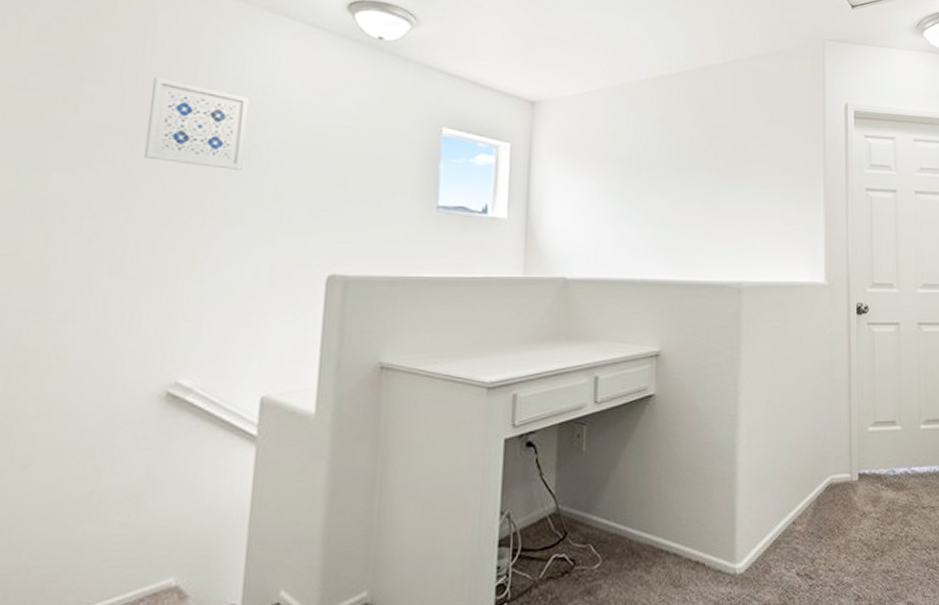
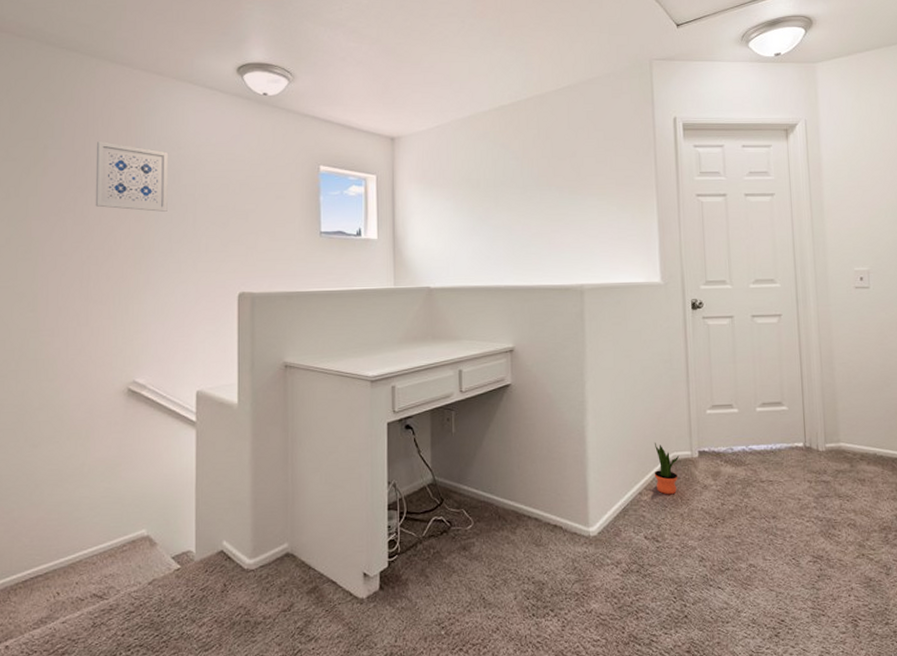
potted plant: none [810,464,838,524] -> present [654,442,680,495]

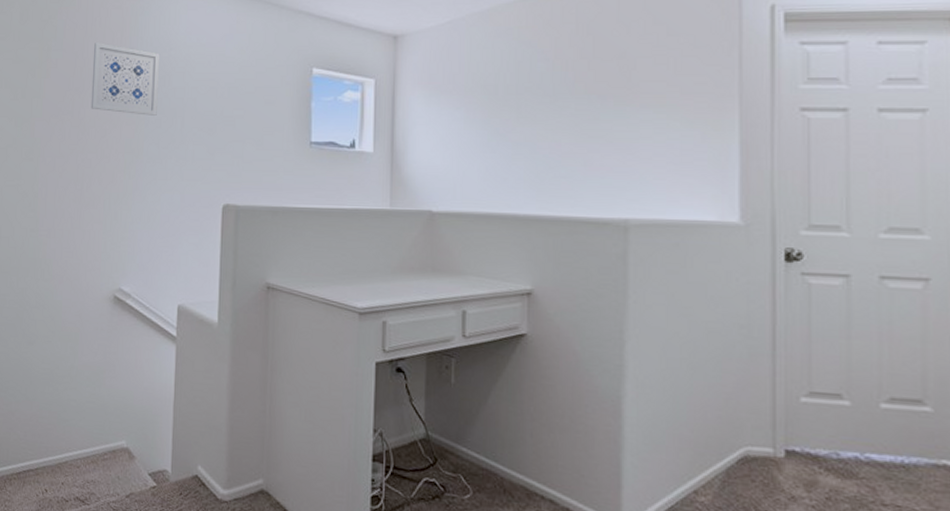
potted plant: present [654,442,680,495] -> none [717,430,756,501]

